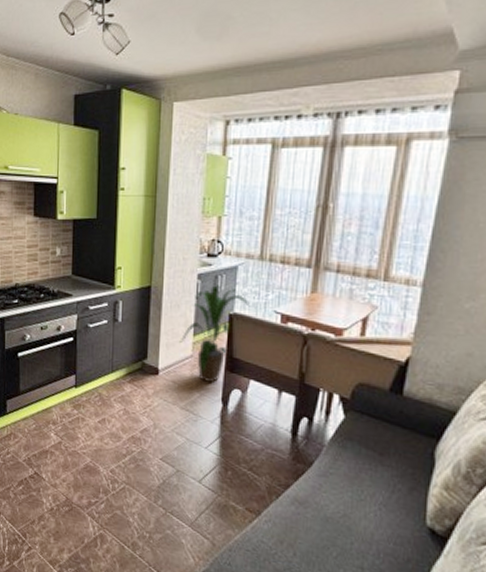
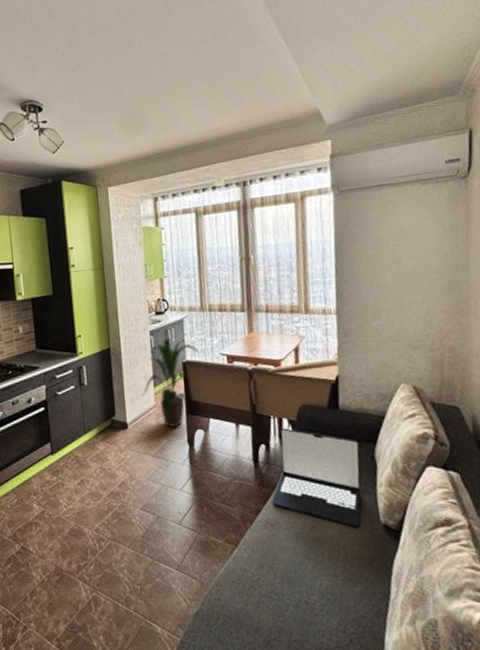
laptop: none [305,404,420,525] -> present [272,428,362,528]

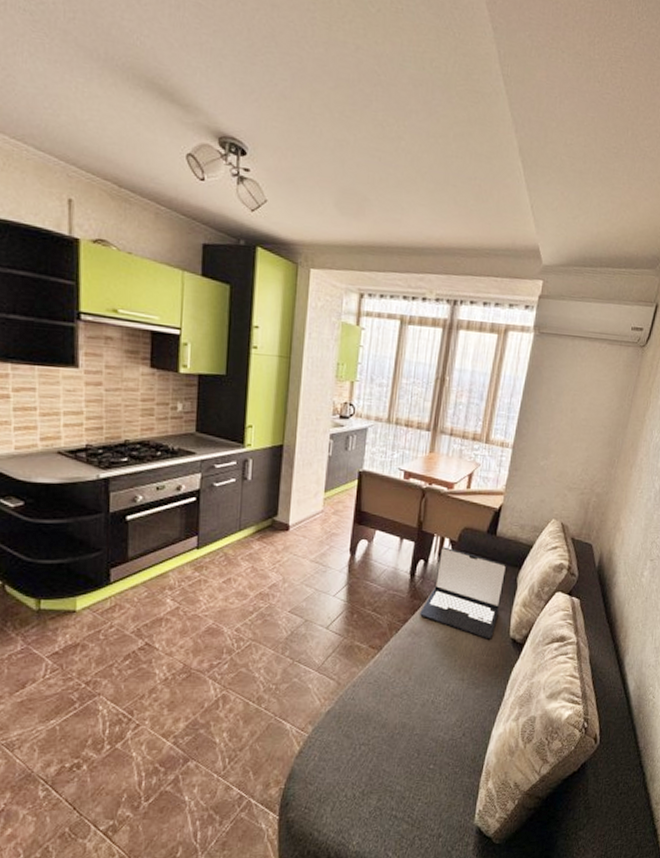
house plant: present [142,338,200,428] -> none [311,444,379,536]

